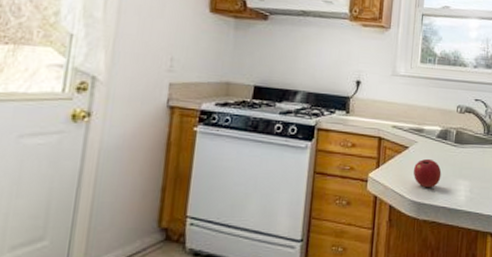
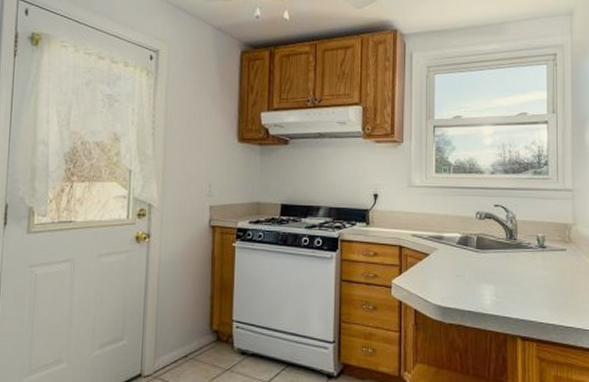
apple: present [414,158,442,188] -> none [436,264,464,293]

